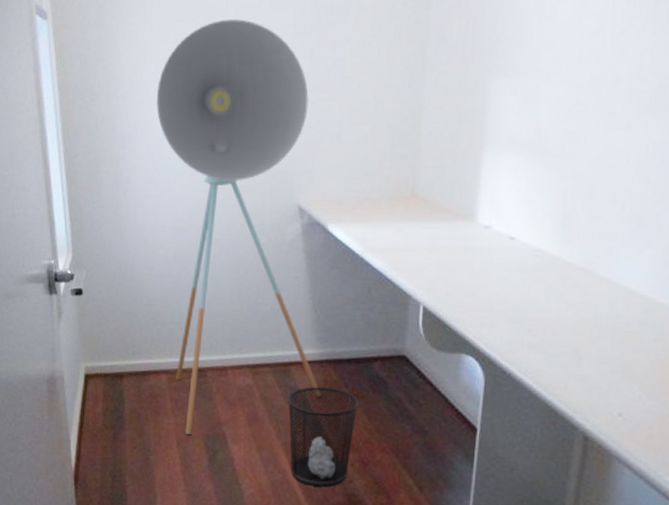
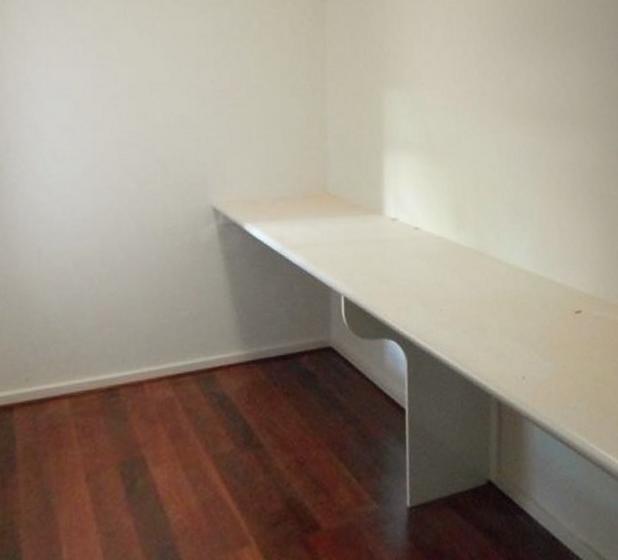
floor lamp: present [157,19,321,435] -> none [48,27,250,466]
waste bin: present [288,387,359,487] -> none [214,389,290,498]

